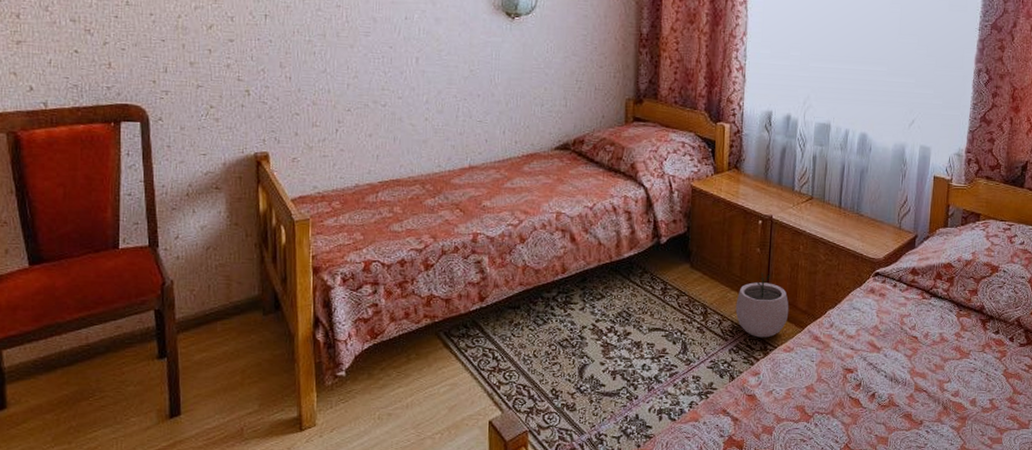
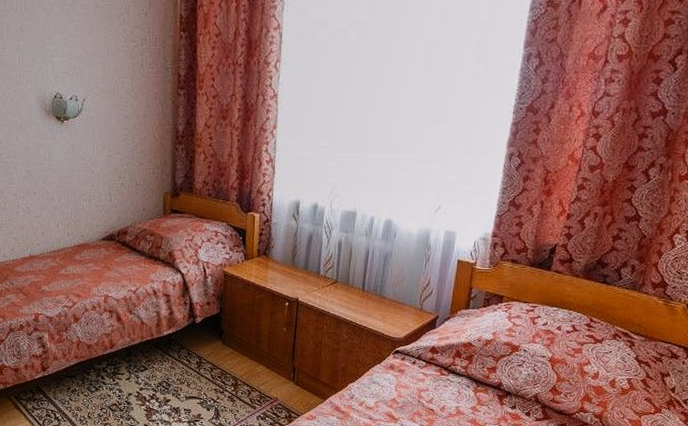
plant pot: present [735,273,789,338] -> none [263,349,313,407]

